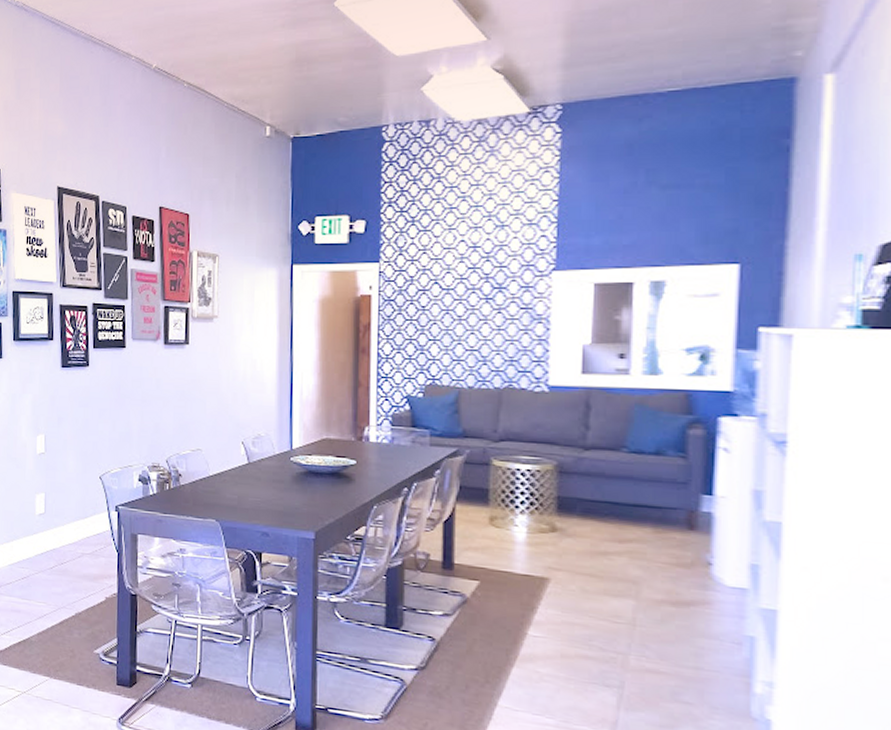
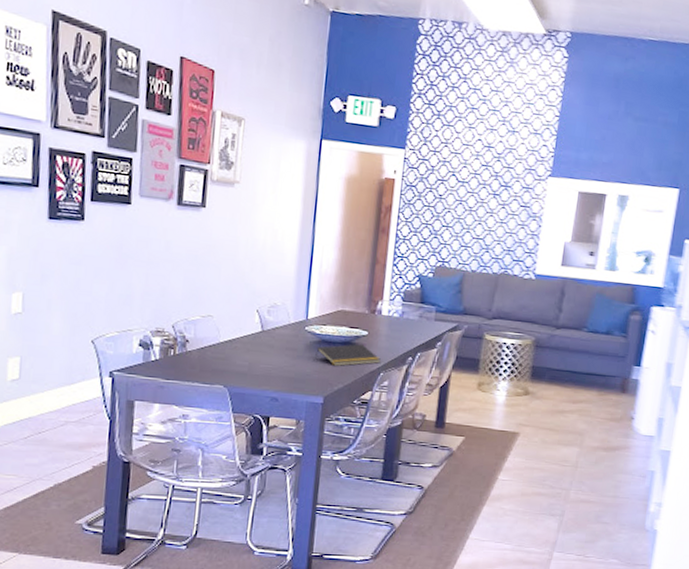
notepad: none [303,474,372,500] -> present [315,344,381,367]

